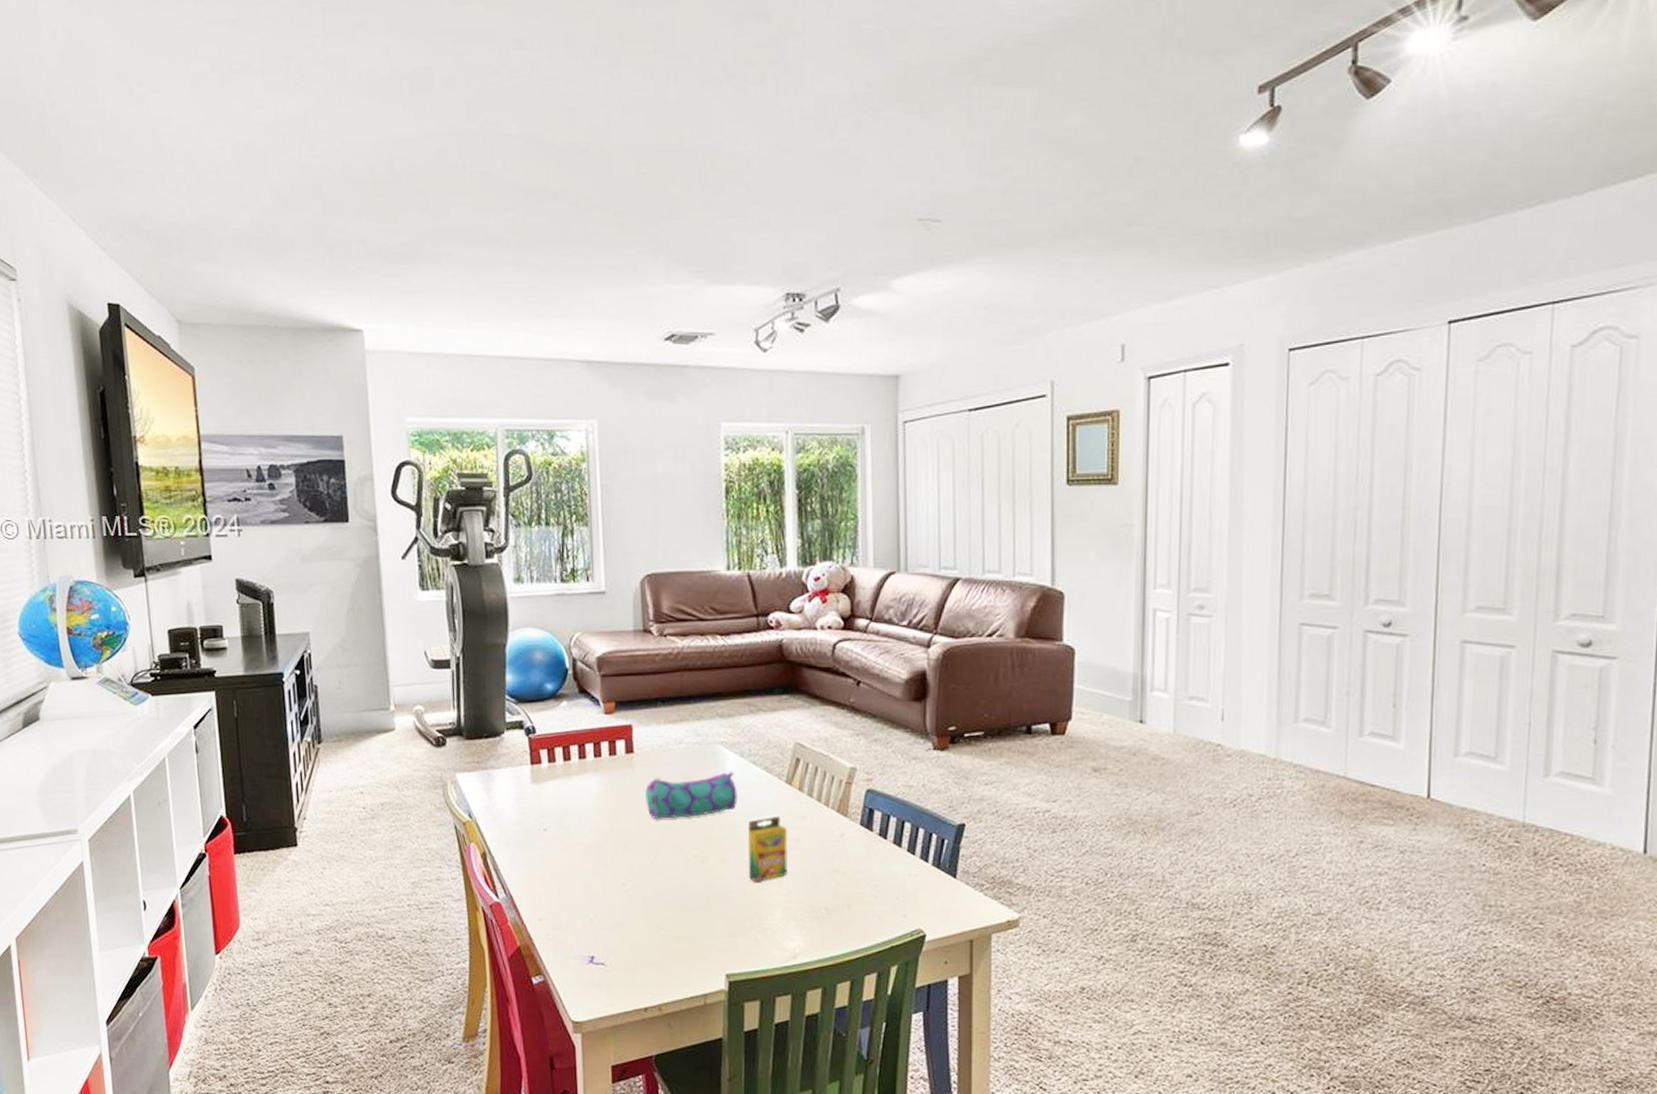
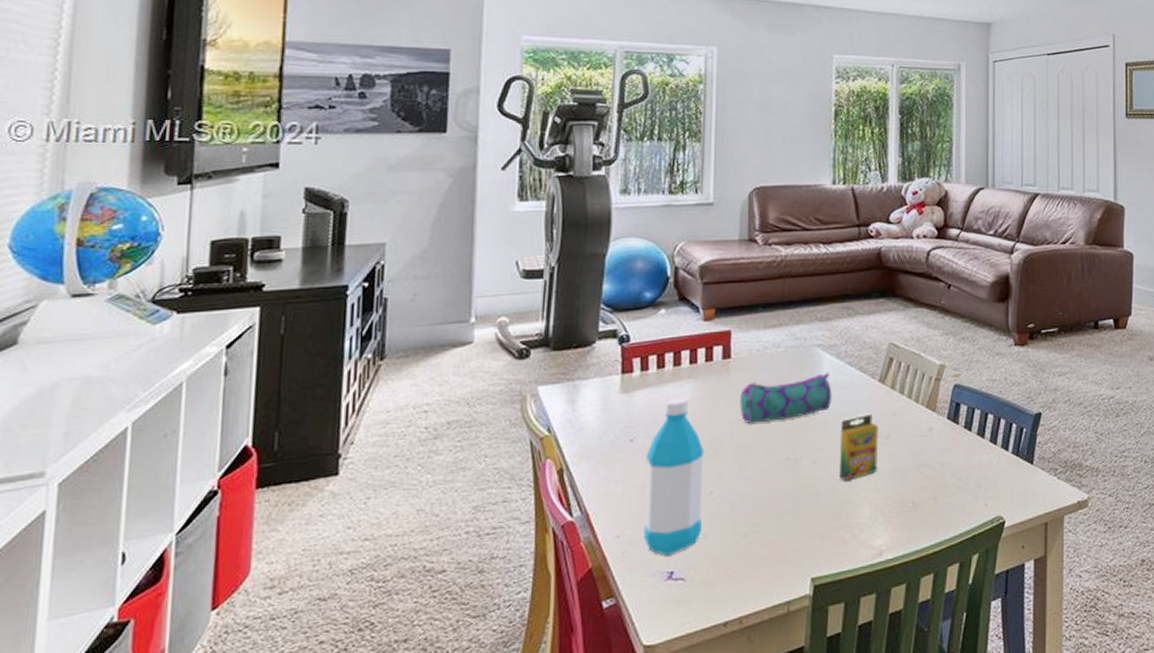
water bottle: none [560,791,617,941] -> present [643,398,705,556]

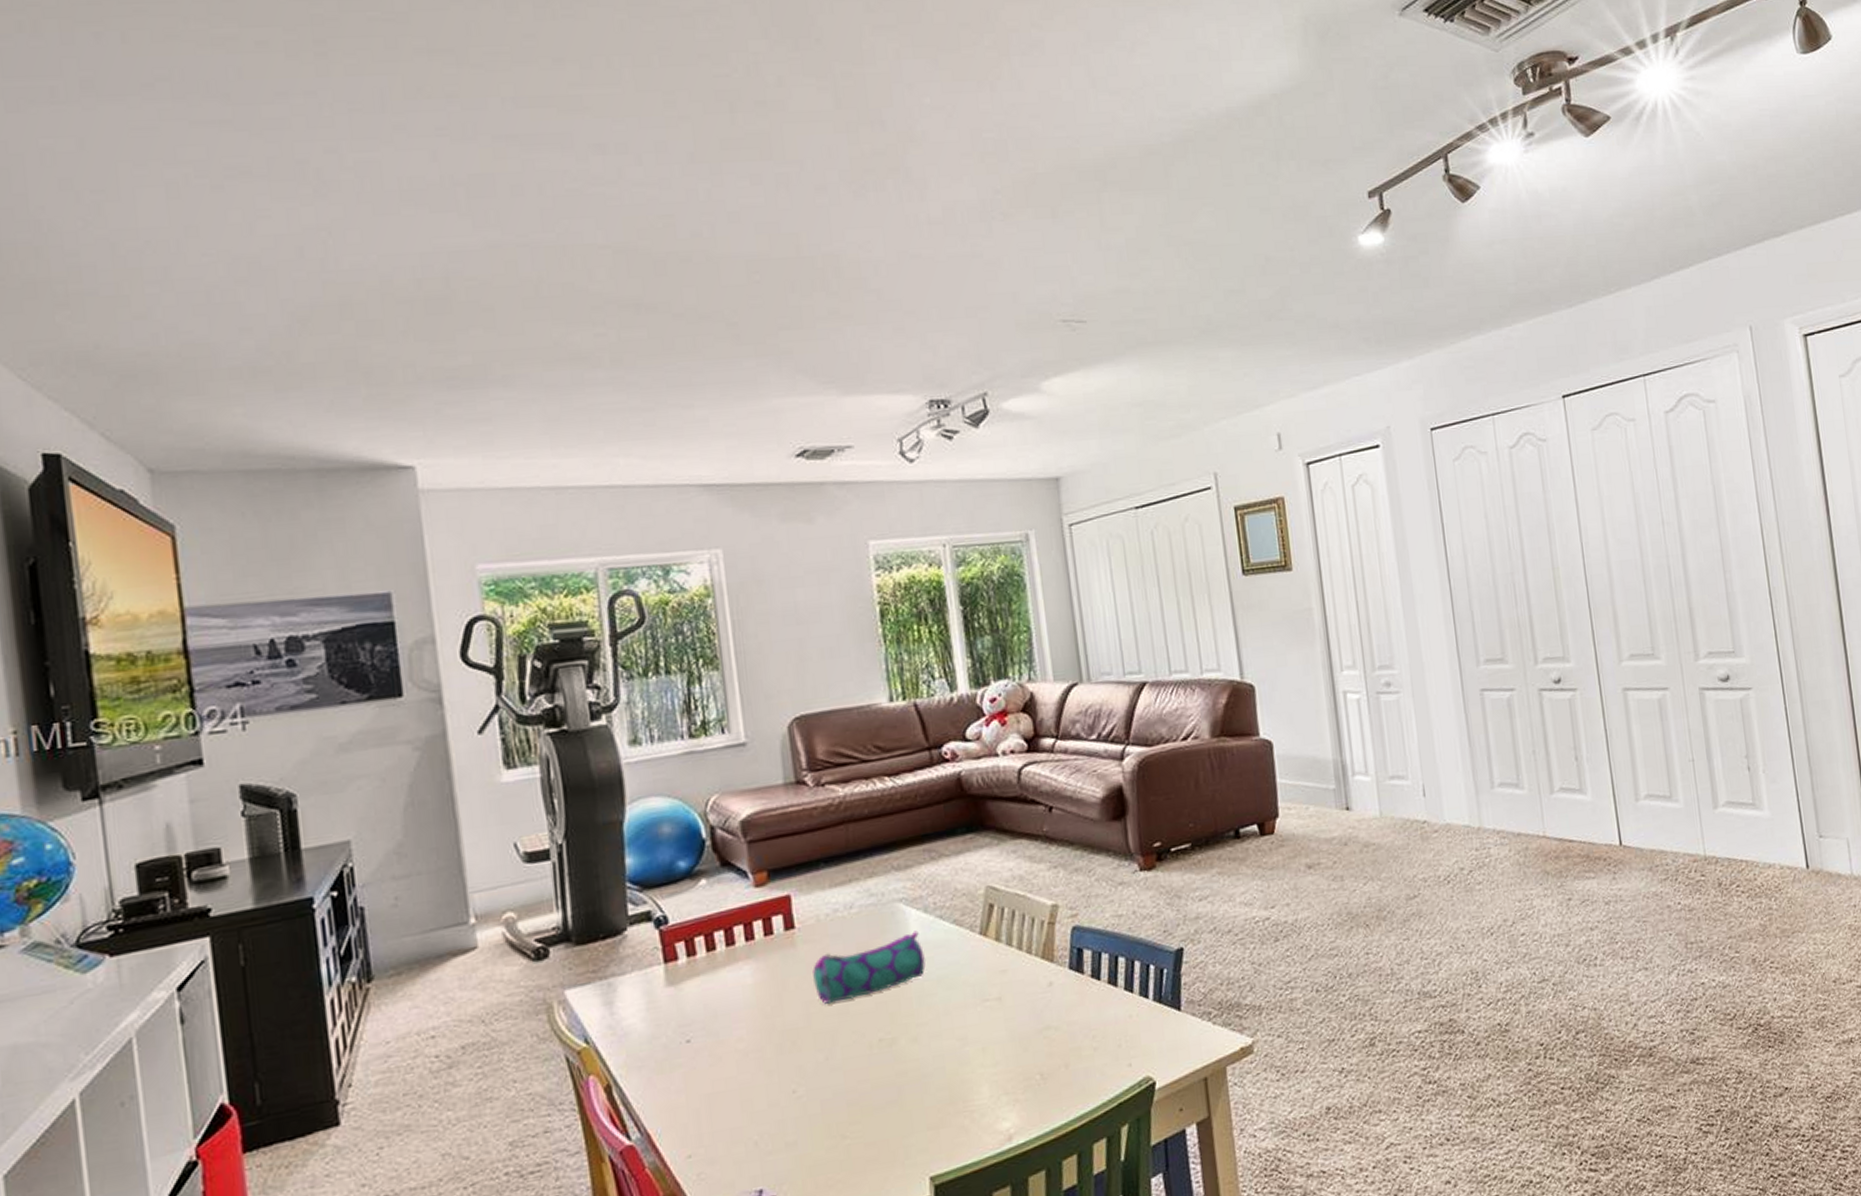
water bottle: present [643,398,705,556] -> none [708,983,789,1173]
crayon box: present [840,414,879,481] -> none [939,974,992,1058]

